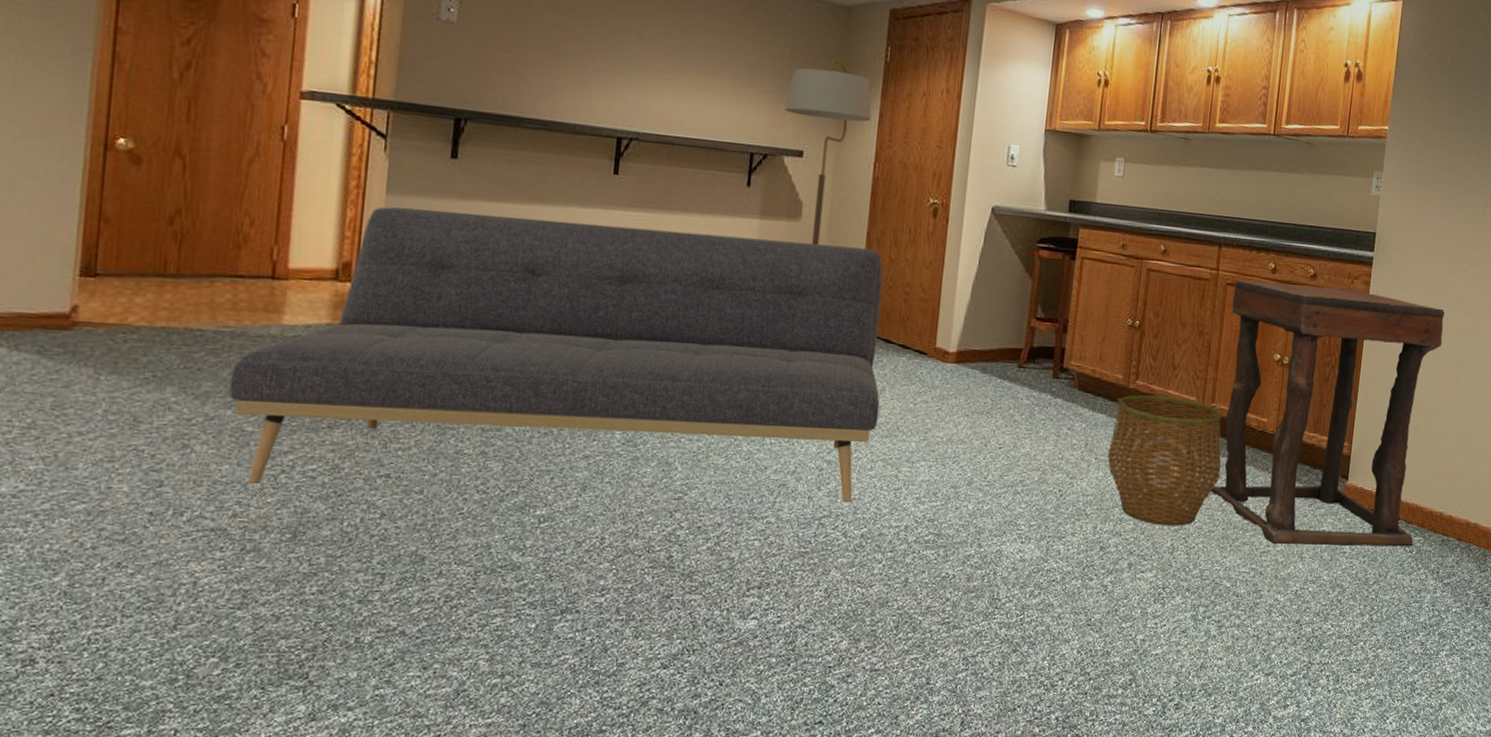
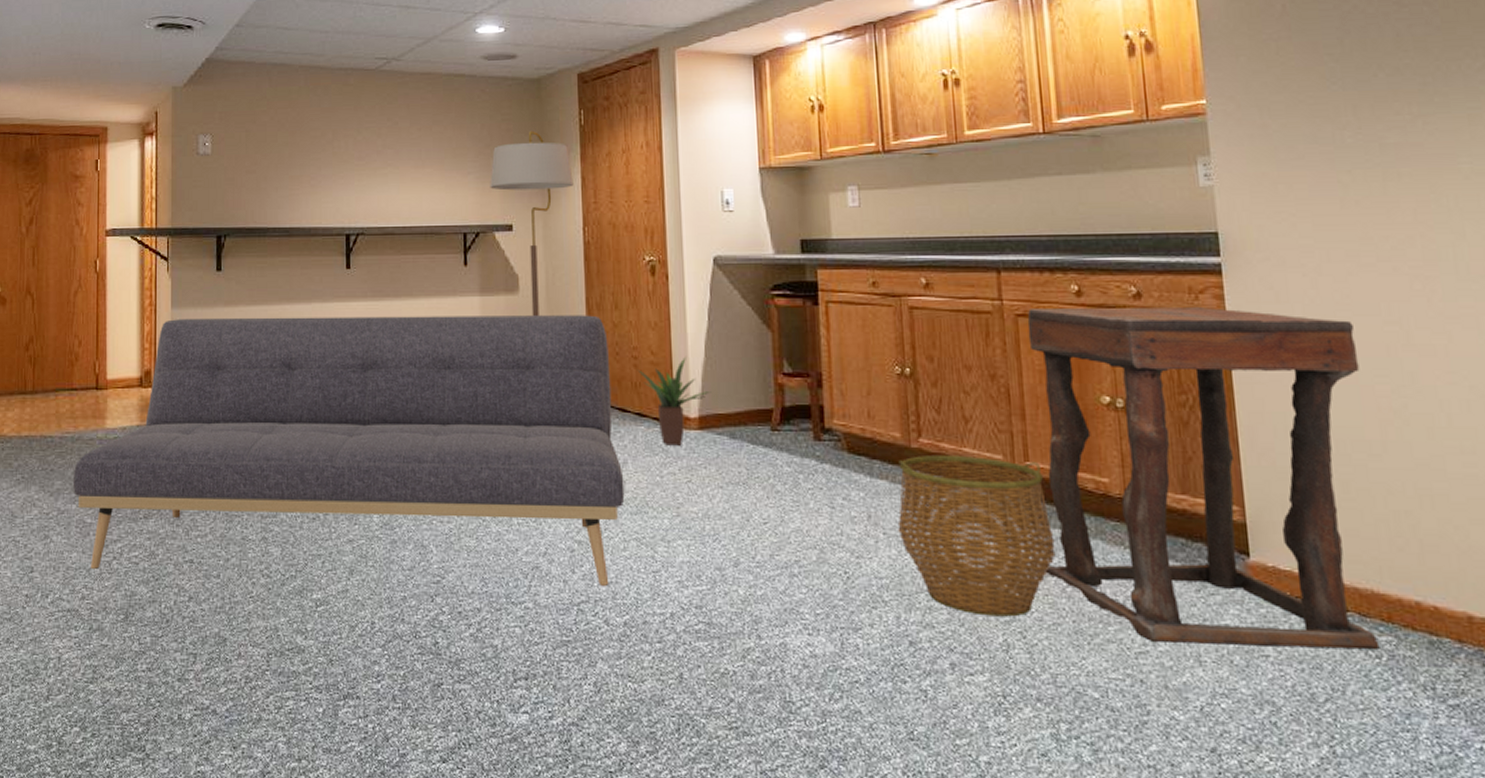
potted plant: none [906,296,972,377] -> present [637,357,711,446]

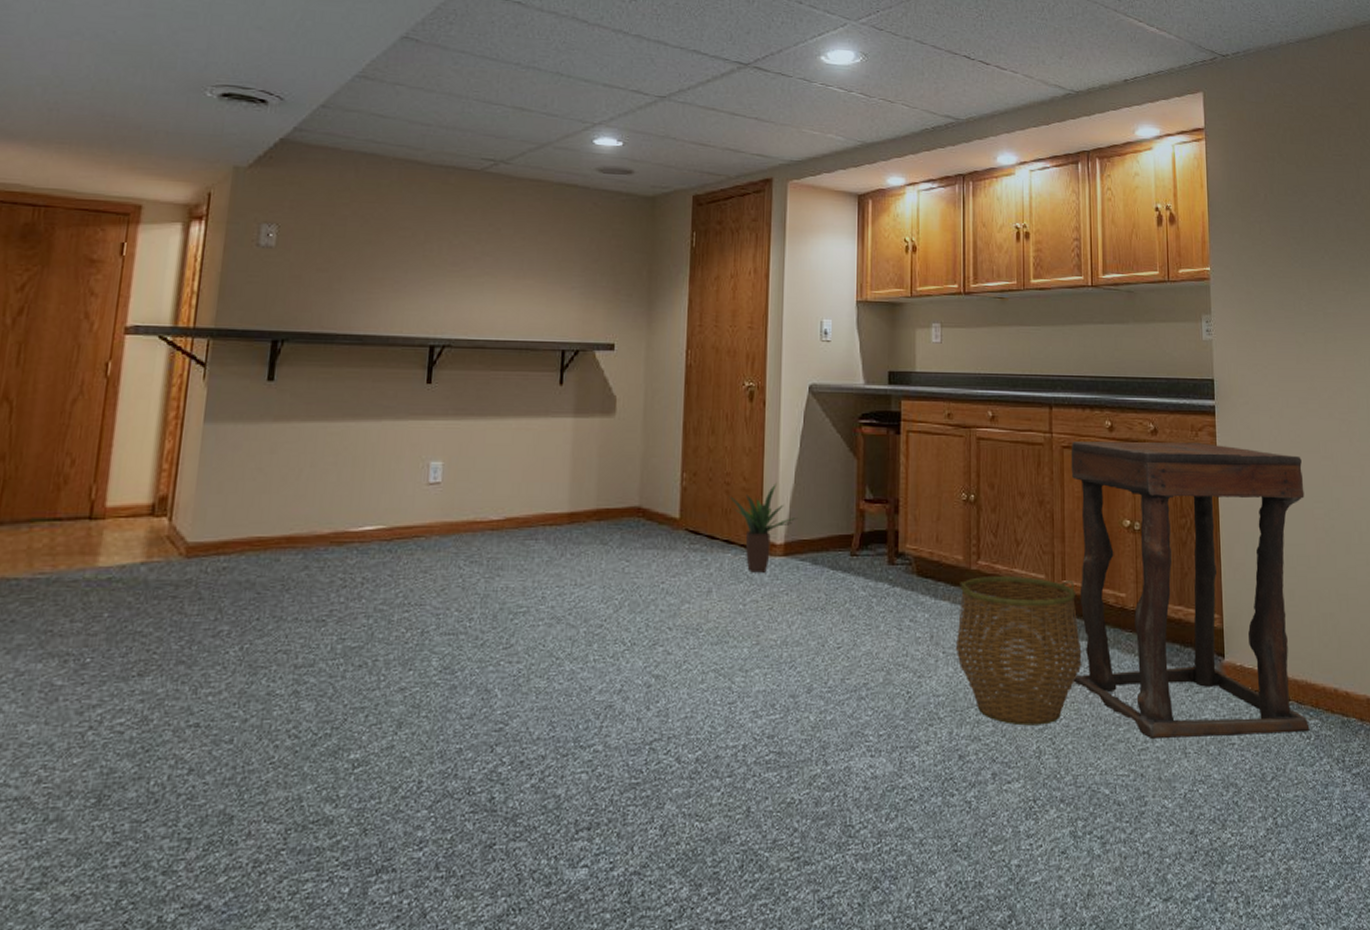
sofa: present [72,315,625,586] -> none [40,434,707,743]
floor lamp: present [490,130,574,317] -> none [594,248,681,441]

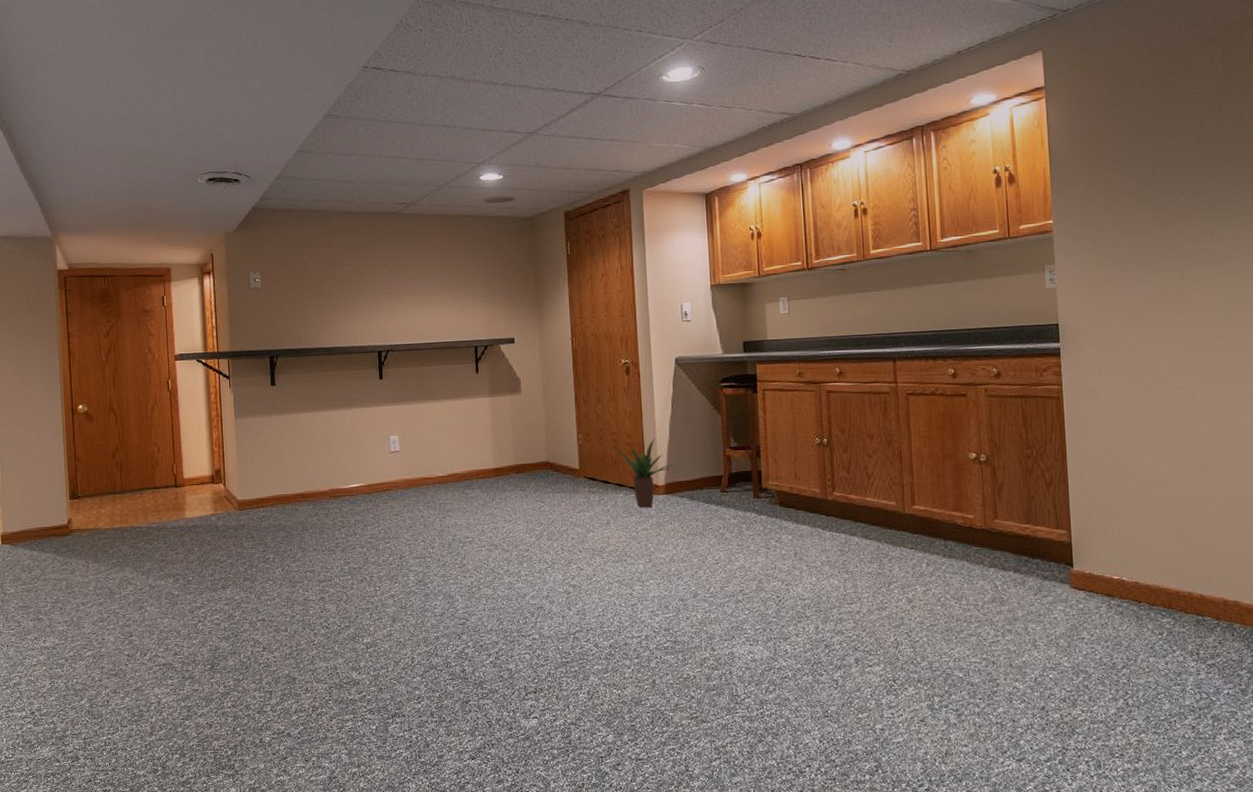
basket: present [955,576,1082,726] -> none [817,504,934,623]
side table: present [1070,441,1310,738] -> none [915,381,1162,633]

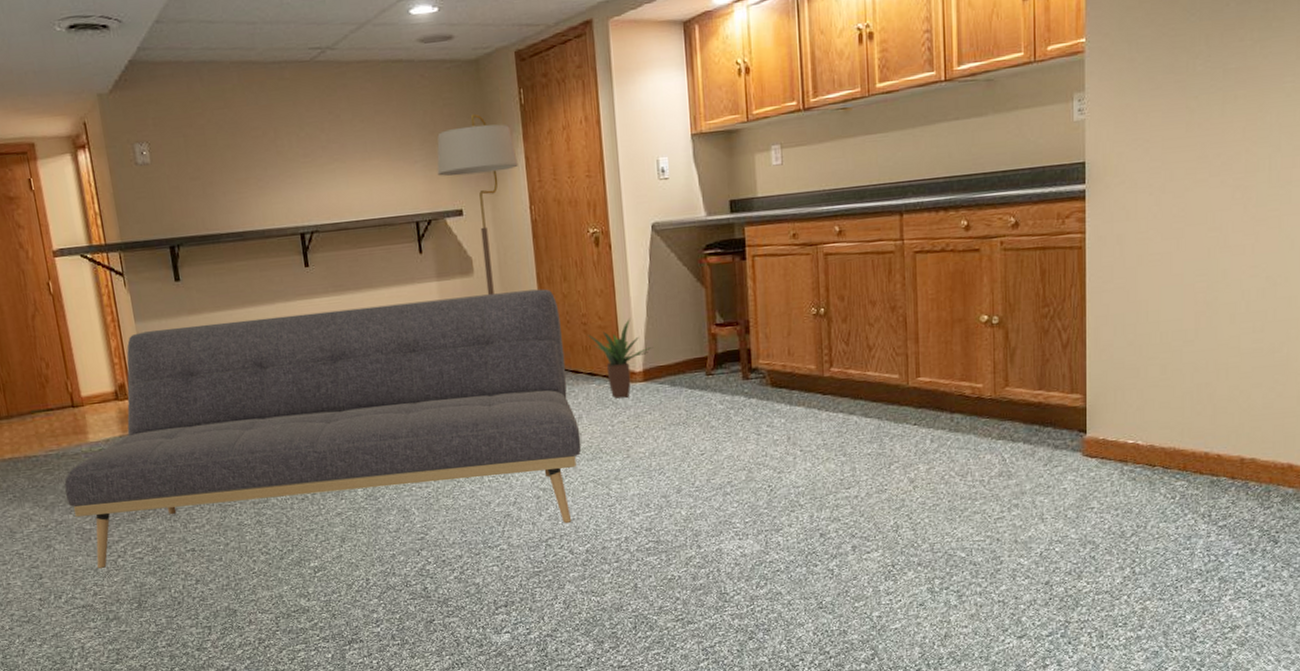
sofa: none [160,408,609,631] -> present [64,289,582,568]
floor lamp: none [495,260,563,412] -> present [437,113,518,296]

